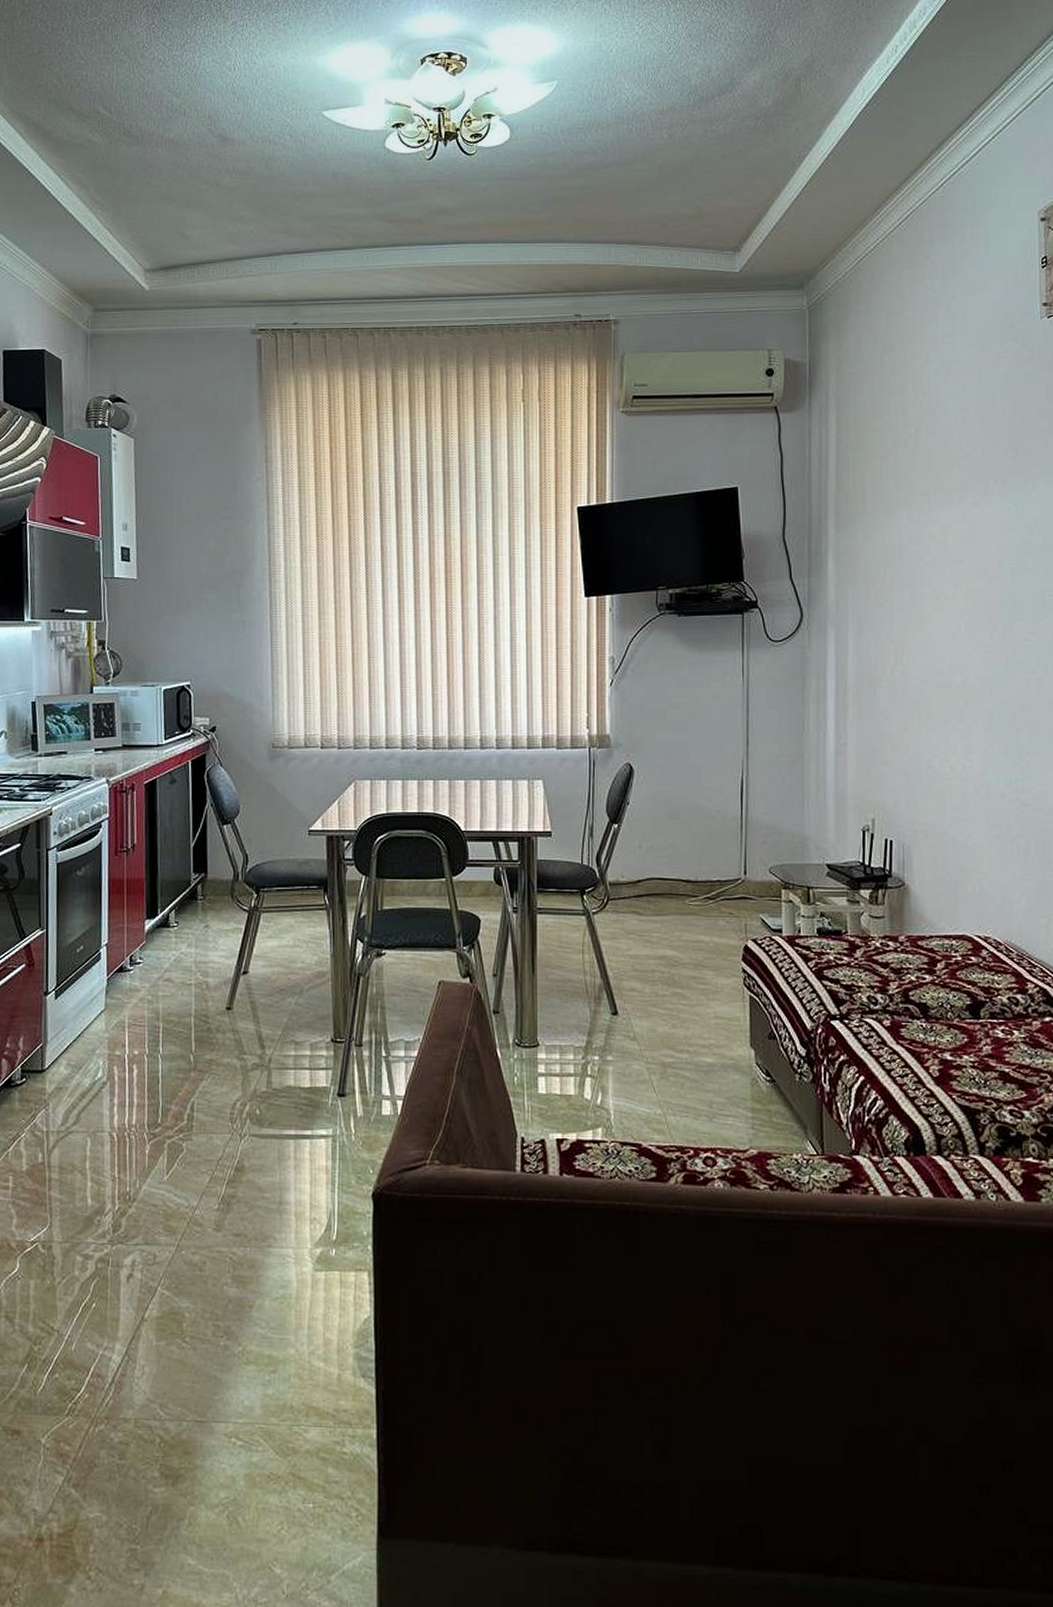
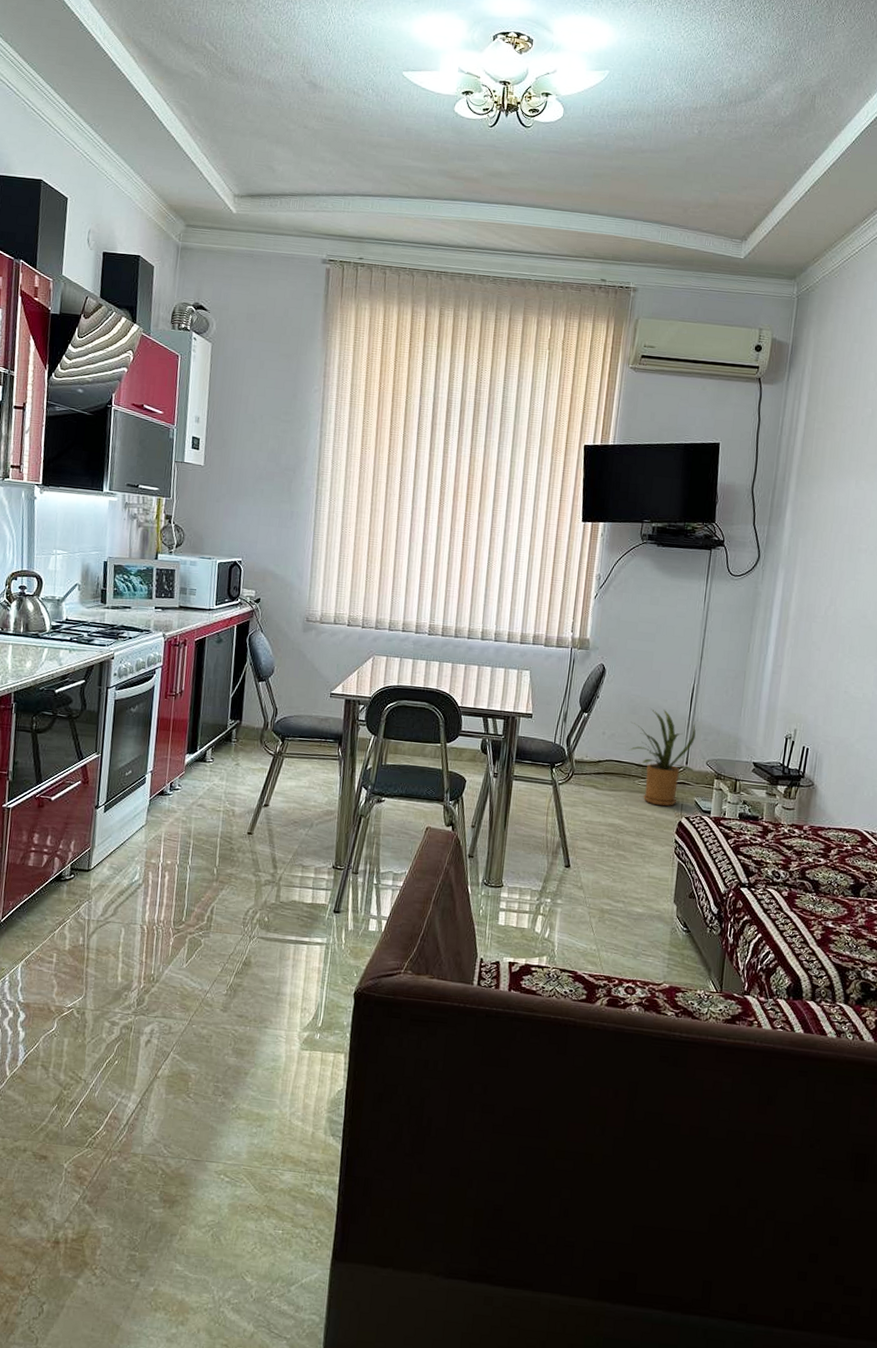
house plant: none [672,811,755,929] -> present [629,708,696,807]

